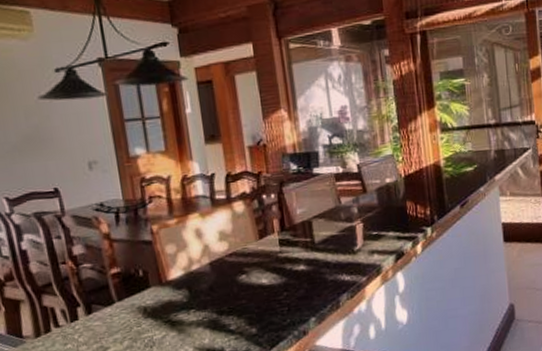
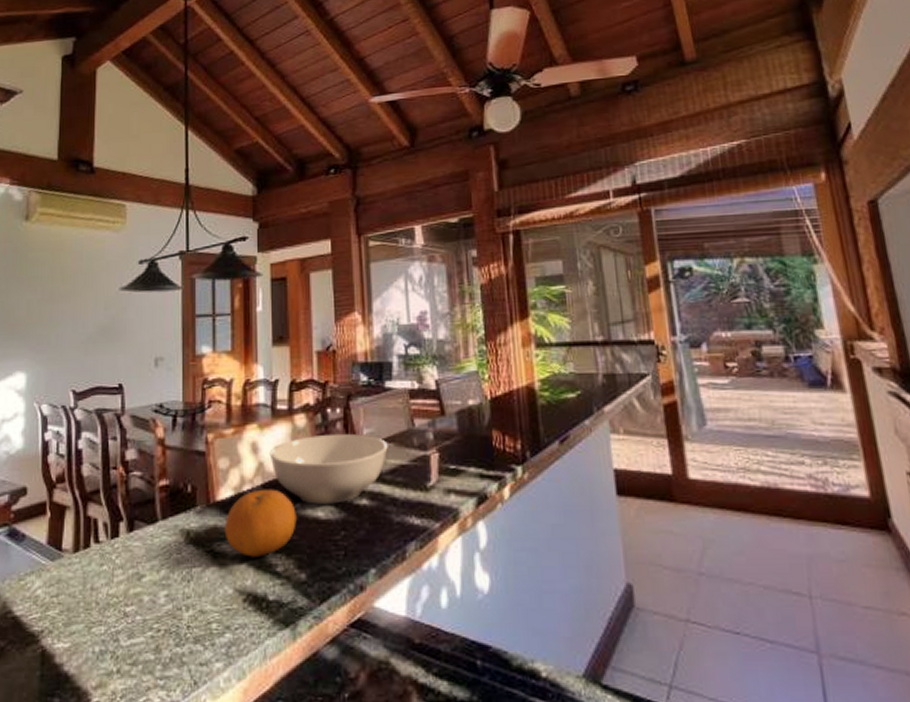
fruit: none [178,265,244,322] -> present [224,489,297,557]
bowl: none [213,214,320,274] -> present [269,433,388,504]

